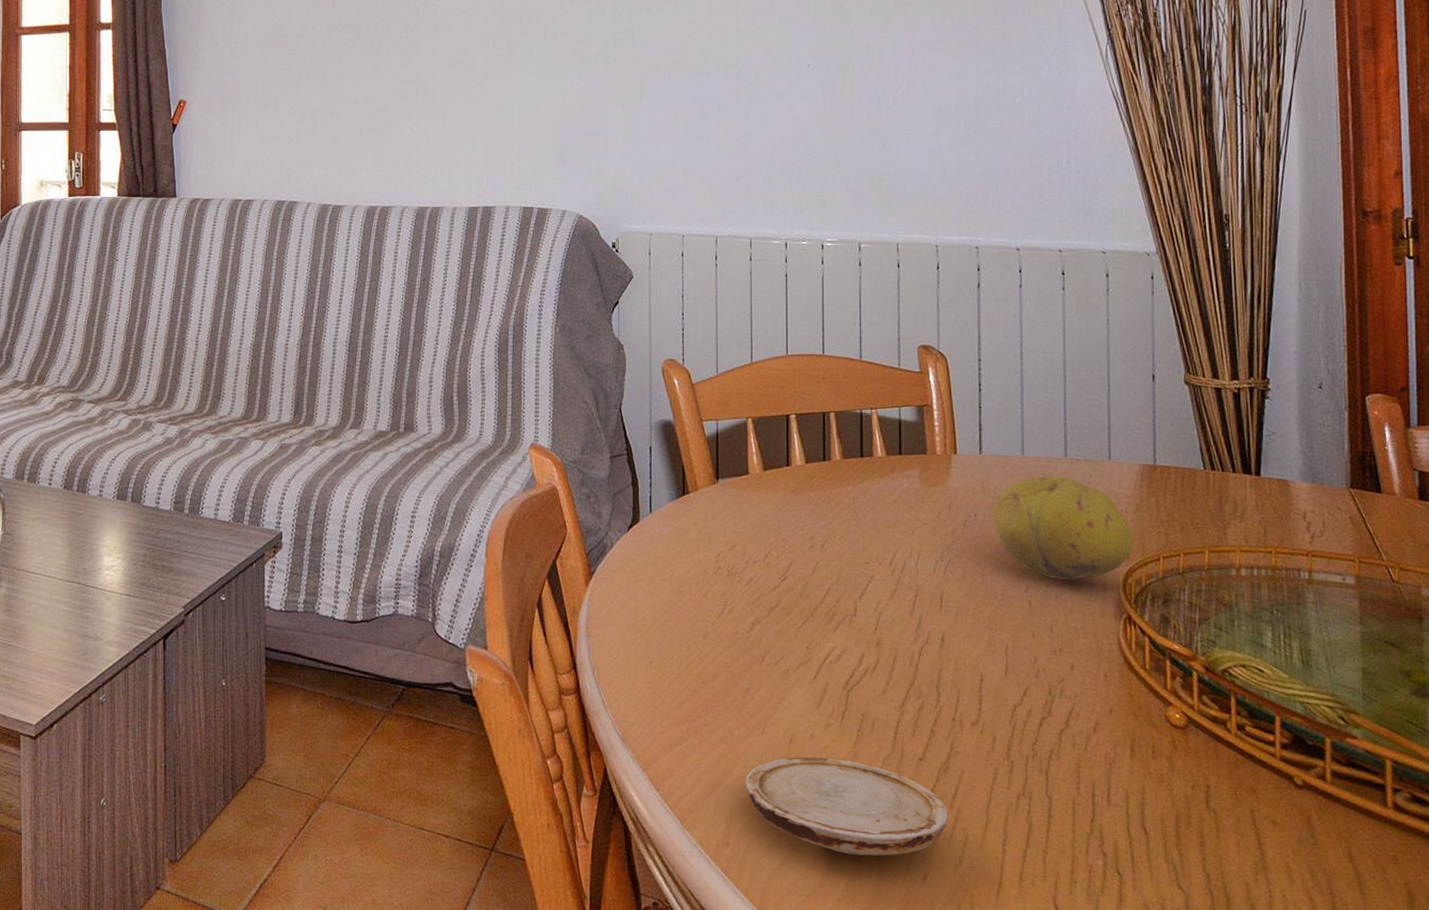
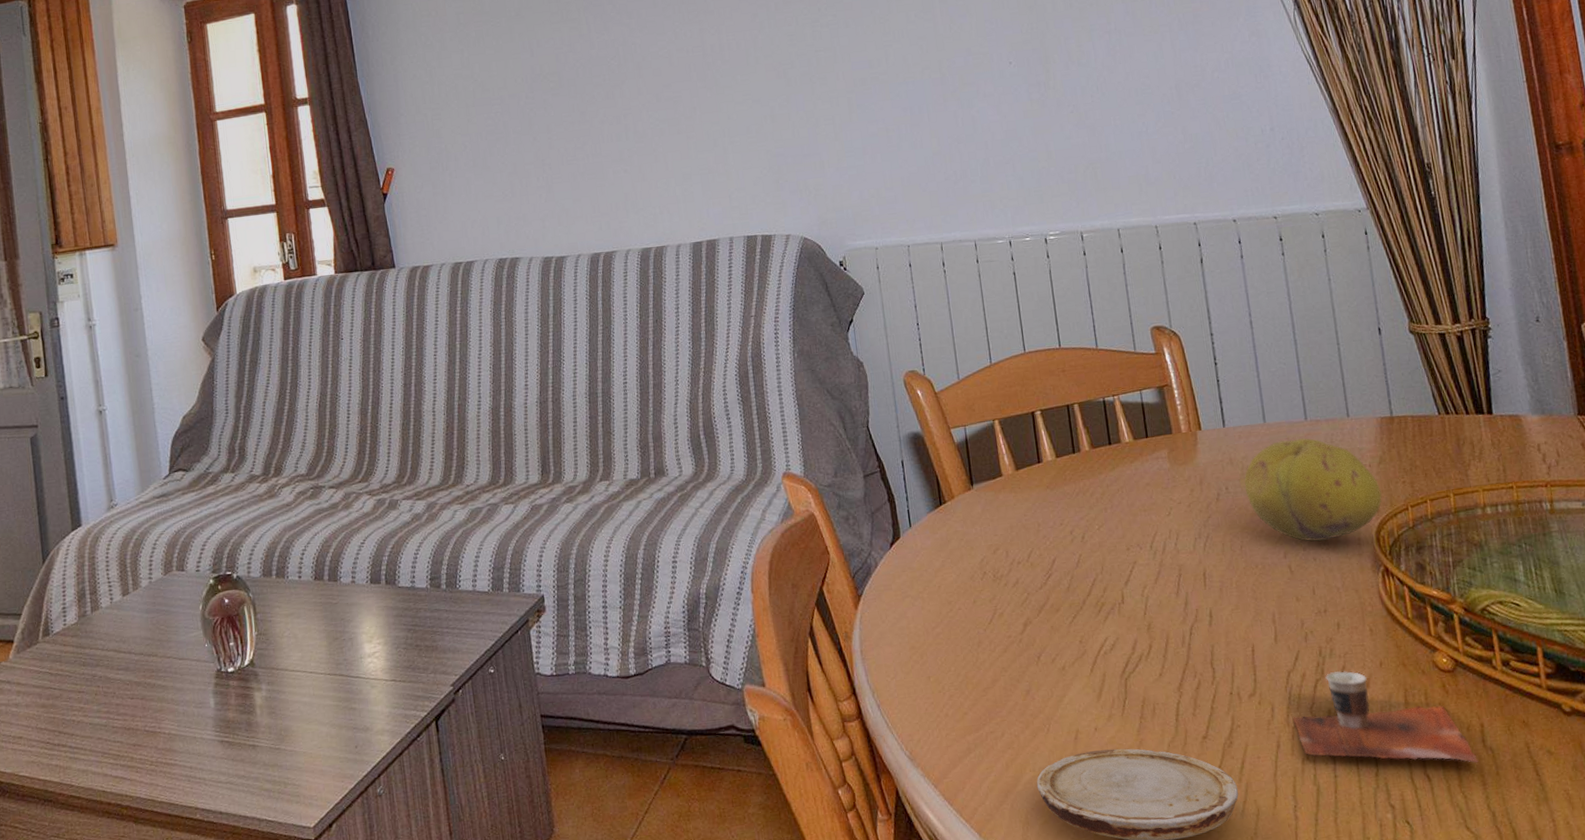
cup: none [1013,712,1200,822] -> present [1292,671,1479,763]

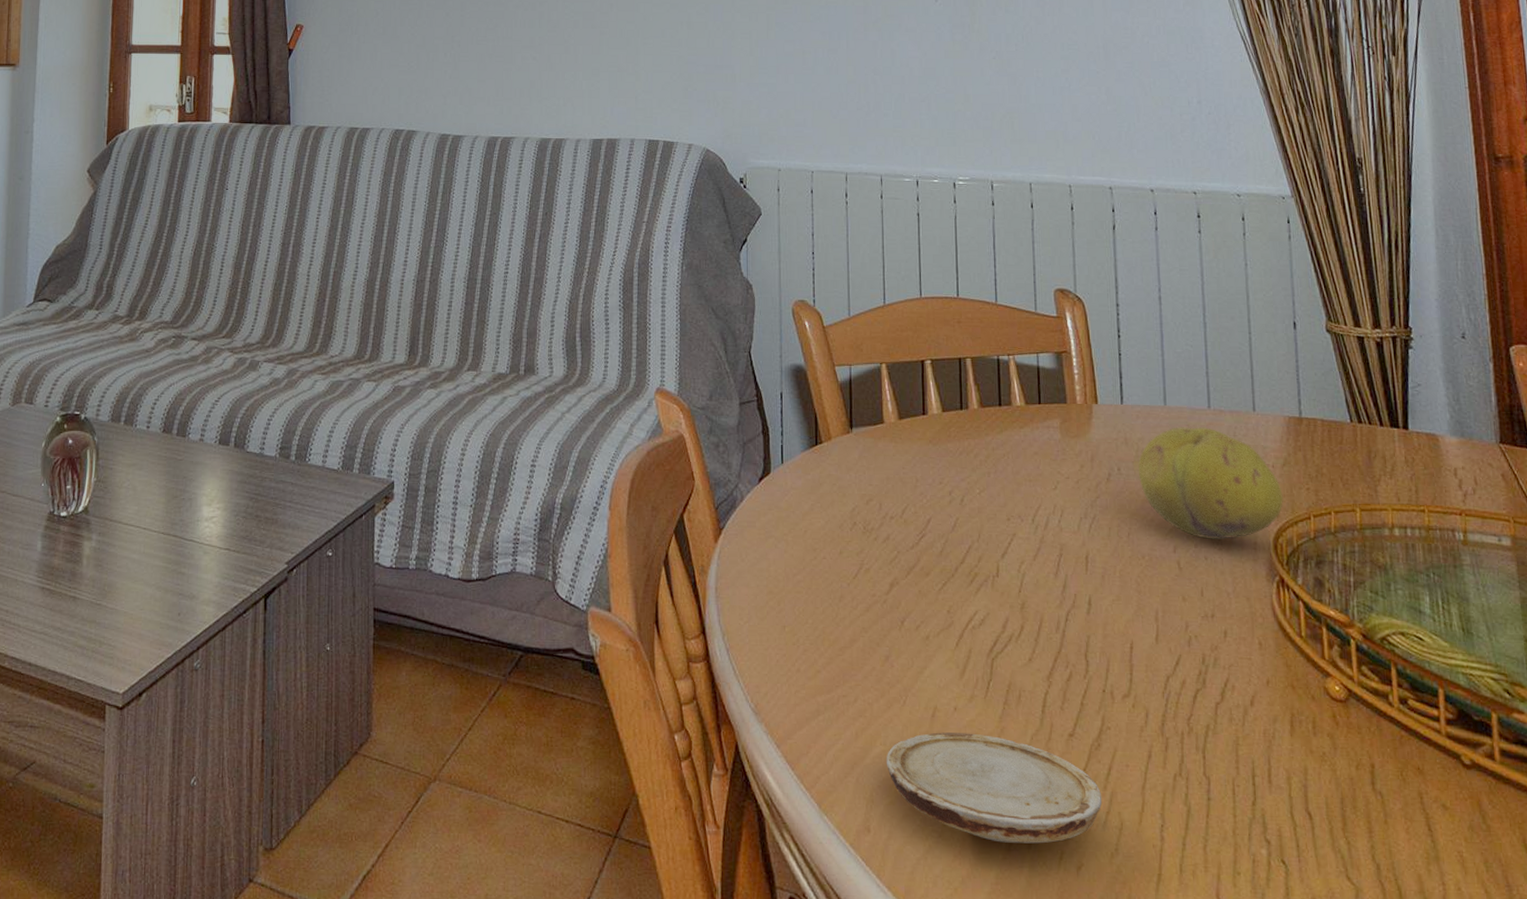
cup: present [1292,671,1479,763] -> none [1167,684,1366,806]

